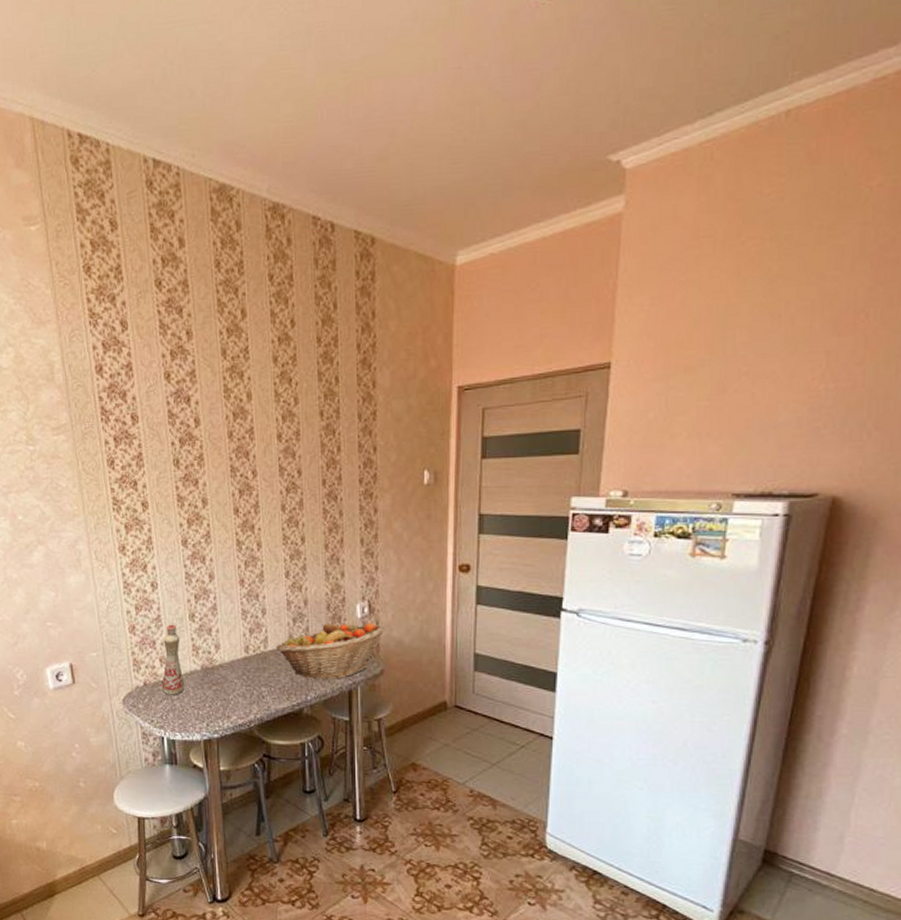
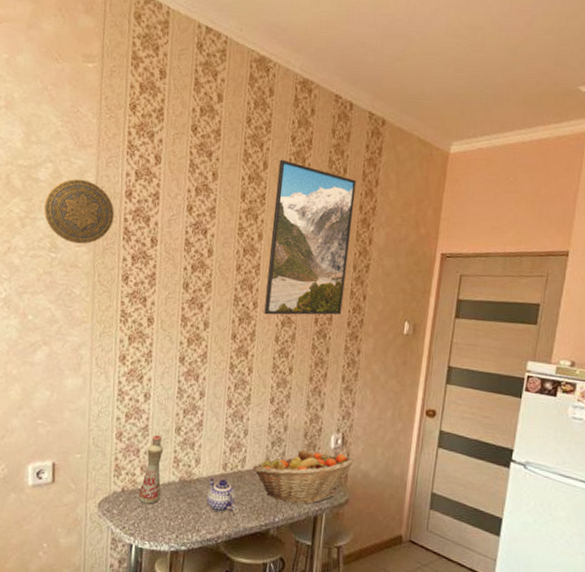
decorative plate: none [12,360,88,432] -> present [43,178,115,244]
teapot: none [231,662,264,696] -> present [206,477,236,512]
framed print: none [259,303,351,483] -> present [264,159,357,315]

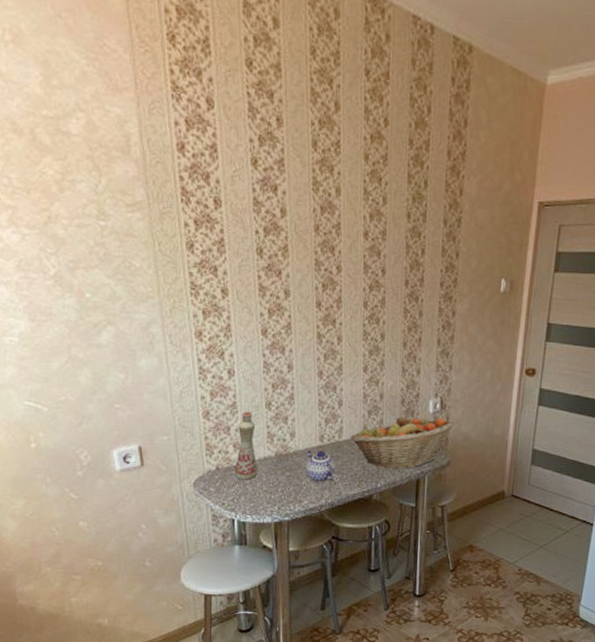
decorative plate: present [43,178,115,244] -> none [81,130,168,209]
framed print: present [264,159,357,315] -> none [349,98,443,279]

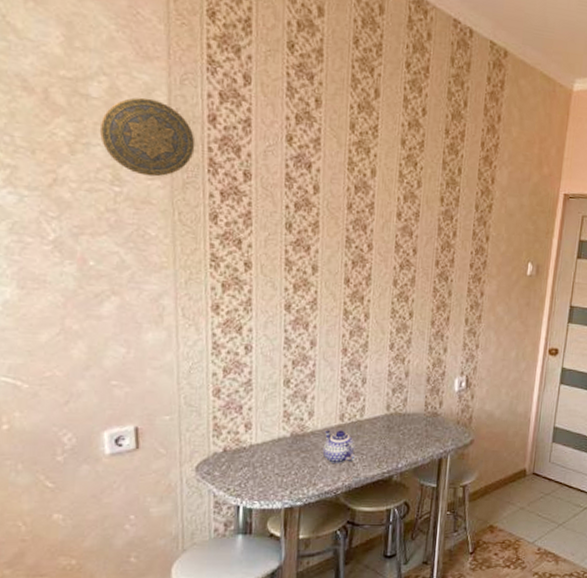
decorative plate: none [81,130,168,209] -> present [99,97,195,177]
bottle: present [234,411,258,480] -> none [243,389,271,462]
fruit basket: present [350,416,455,469] -> none [372,394,480,448]

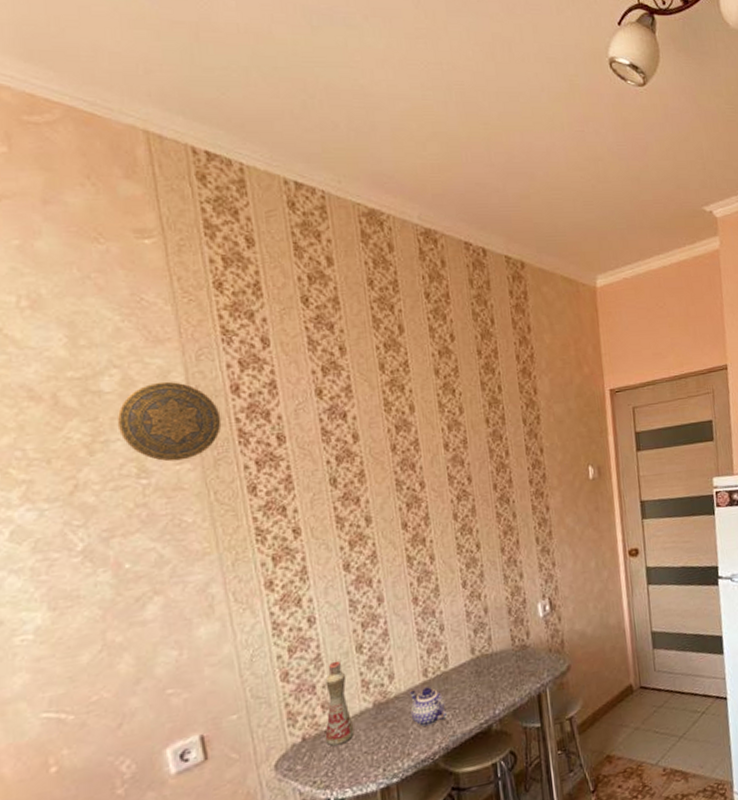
bottle: none [243,389,271,462] -> present [325,660,354,746]

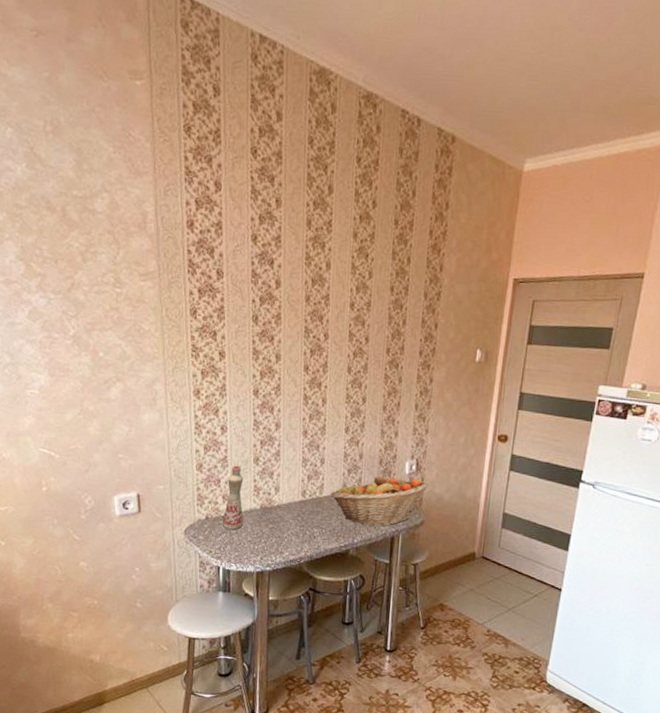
decorative plate: present [116,381,222,462] -> none [103,209,177,279]
teapot: present [408,687,448,727] -> none [287,504,316,536]
fruit basket: none [457,619,568,691] -> present [330,476,429,527]

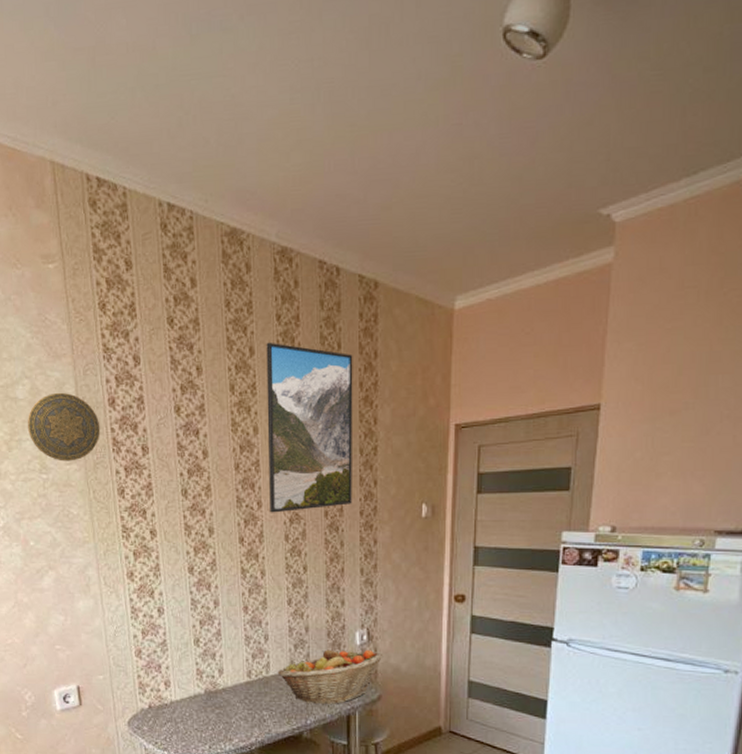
decorative plate: none [103,209,177,279] -> present [27,392,101,462]
bottle: present [222,465,244,530] -> none [166,648,189,718]
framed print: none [335,182,426,346] -> present [266,342,353,513]

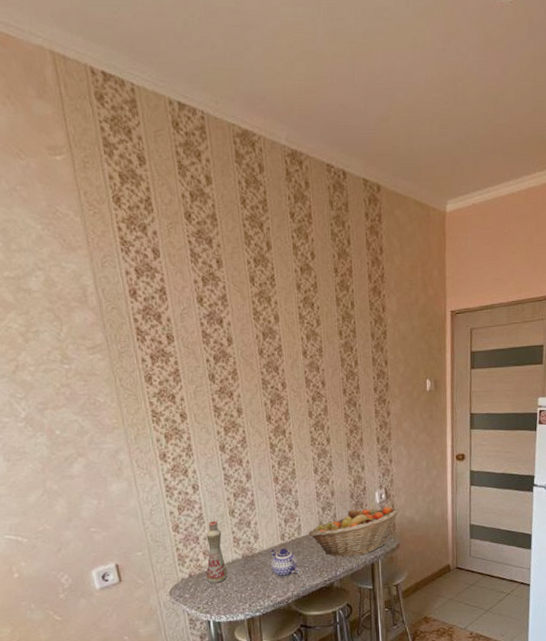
decorative plate: present [27,392,101,462] -> none [43,284,124,352]
bottle: none [166,648,189,718] -> present [206,520,228,583]
teapot: none [234,686,266,719] -> present [269,548,300,577]
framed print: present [266,342,353,513] -> none [282,237,367,393]

